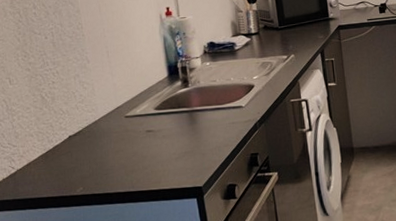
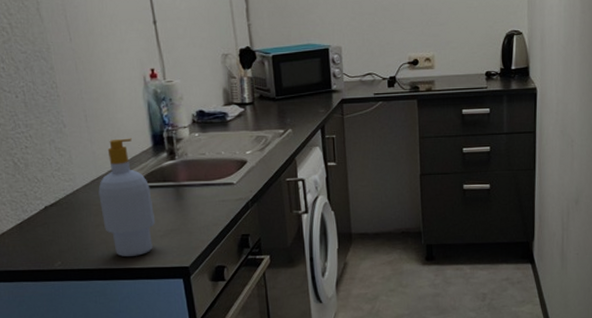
soap bottle: none [118,70,171,180] -> present [98,138,156,257]

